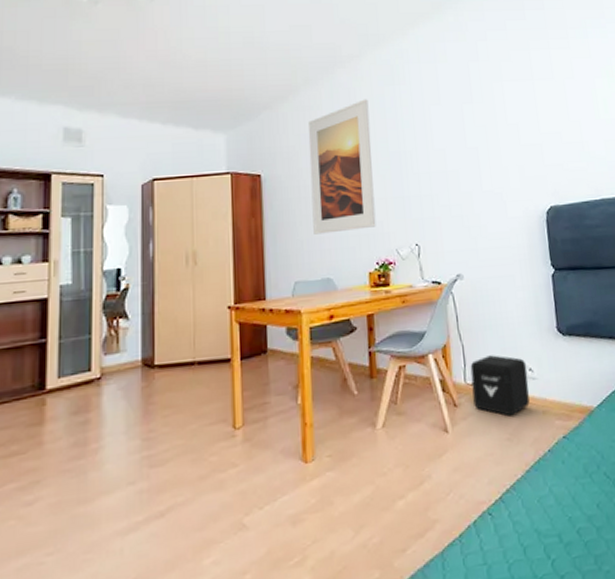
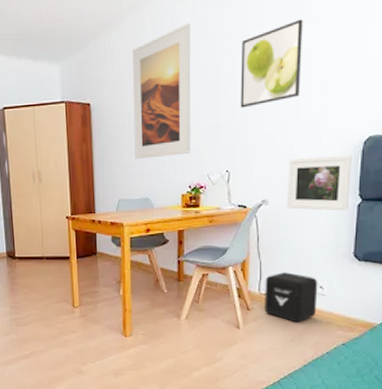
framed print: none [420,100,481,180] -> present [240,19,303,108]
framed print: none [479,225,543,283] -> present [287,155,352,211]

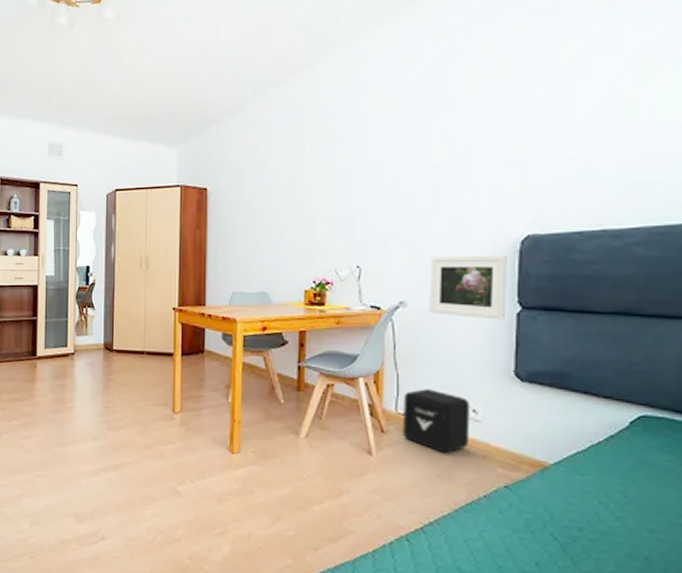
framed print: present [132,23,191,159] -> none [253,110,319,249]
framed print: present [240,19,303,108] -> none [374,108,444,199]

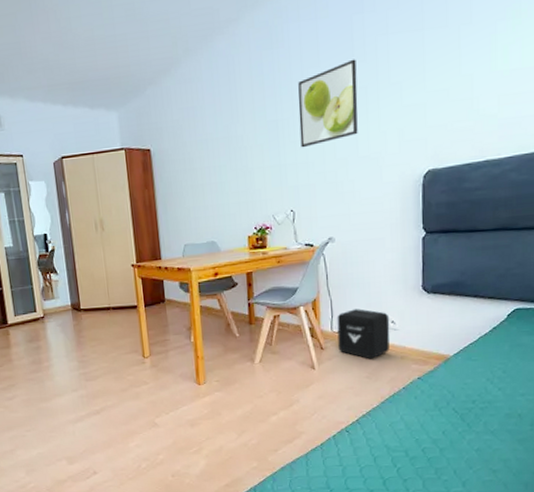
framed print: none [374,108,444,199] -> present [298,59,358,148]
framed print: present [429,255,507,320] -> none [351,189,414,245]

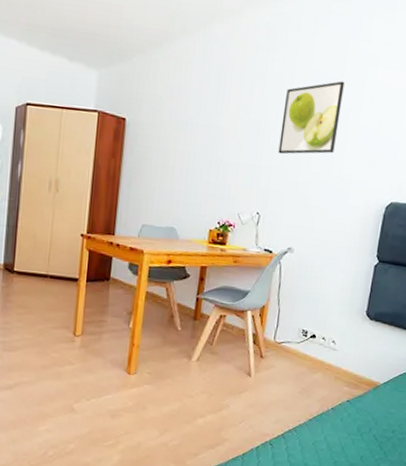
air purifier: present [337,308,390,359] -> none [277,322,331,375]

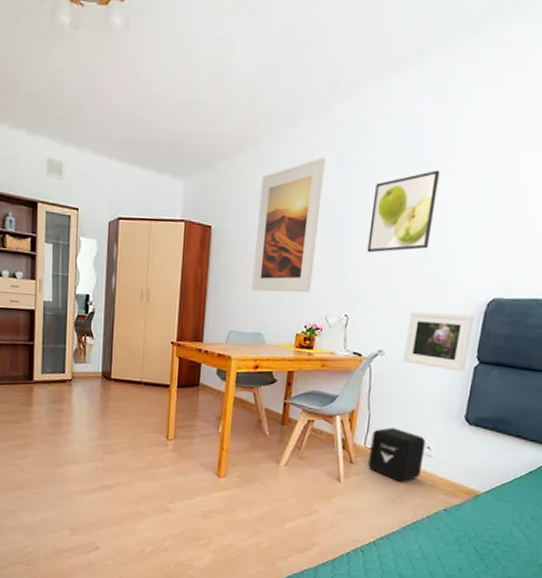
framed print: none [166,60,240,189] -> present [252,157,326,293]
air purifier: none [277,322,331,375] -> present [368,427,426,482]
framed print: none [310,211,374,270] -> present [403,311,474,372]

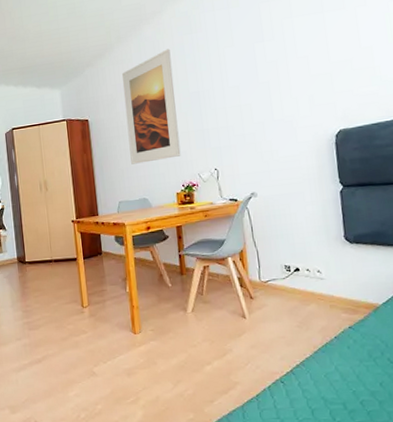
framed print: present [367,170,440,253] -> none [216,38,272,115]
air purifier: present [368,427,426,482] -> none [264,259,318,308]
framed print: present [403,311,474,372] -> none [271,147,332,200]

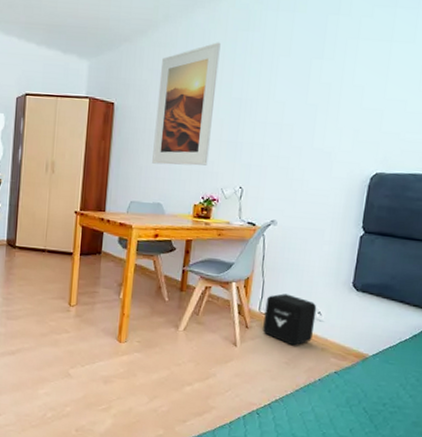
air purifier: none [264,259,318,308] -> present [263,293,317,346]

